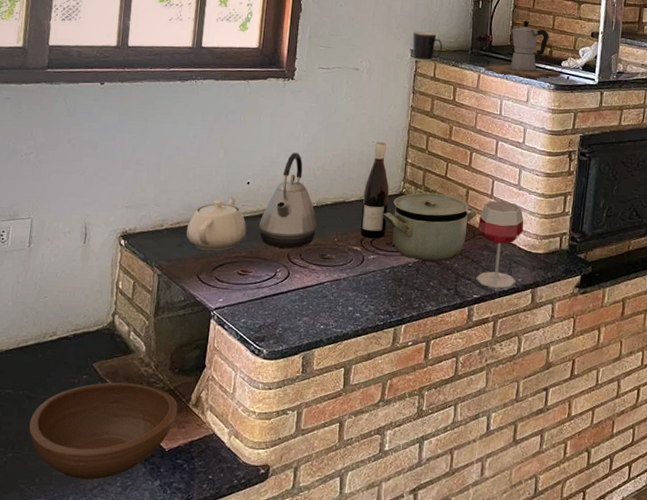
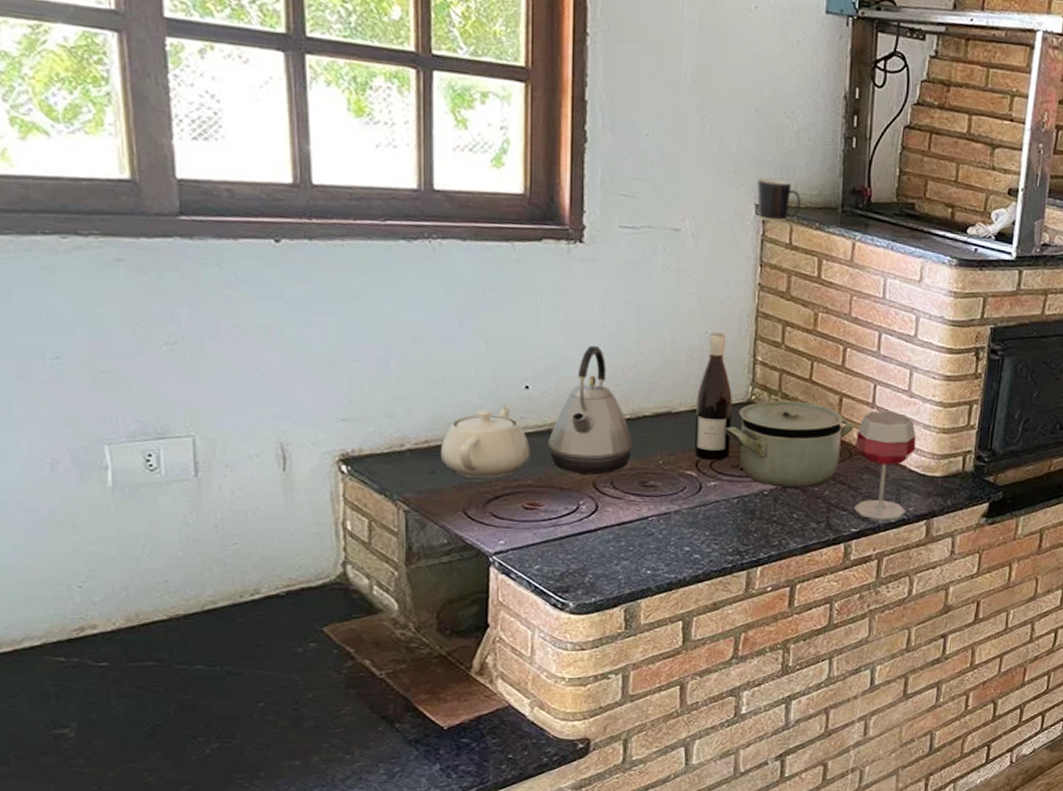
wooden bowl: present [29,382,178,480] -> none [238,650,455,768]
coffee maker: present [484,20,562,79] -> none [861,168,967,251]

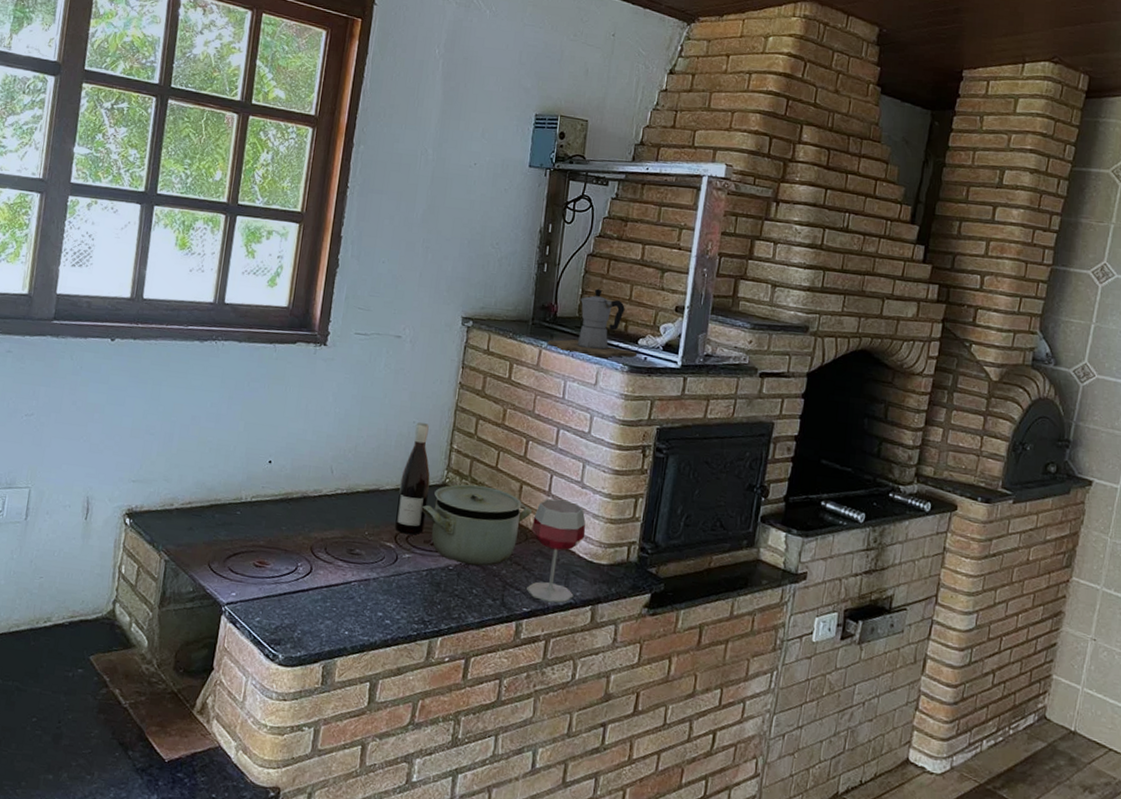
teapot: present [440,405,531,479] -> none [198,476,267,538]
kettle: present [547,345,635,475] -> none [279,429,347,541]
mug: present [757,178,801,223] -> none [463,296,499,333]
coffee maker: none [861,168,967,251] -> present [547,288,638,359]

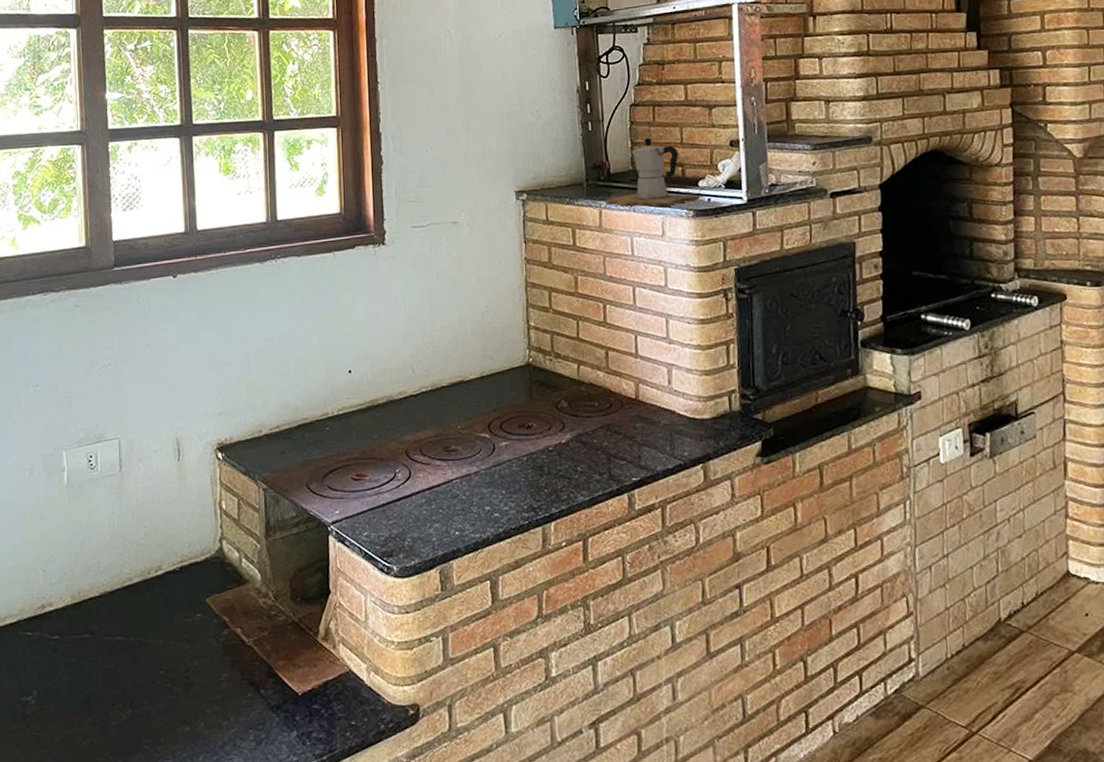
bottle: present [395,422,430,535] -> none [483,305,516,422]
saucepan: present [421,484,532,566] -> none [509,358,622,443]
wineglass: present [526,499,586,603] -> none [625,359,682,468]

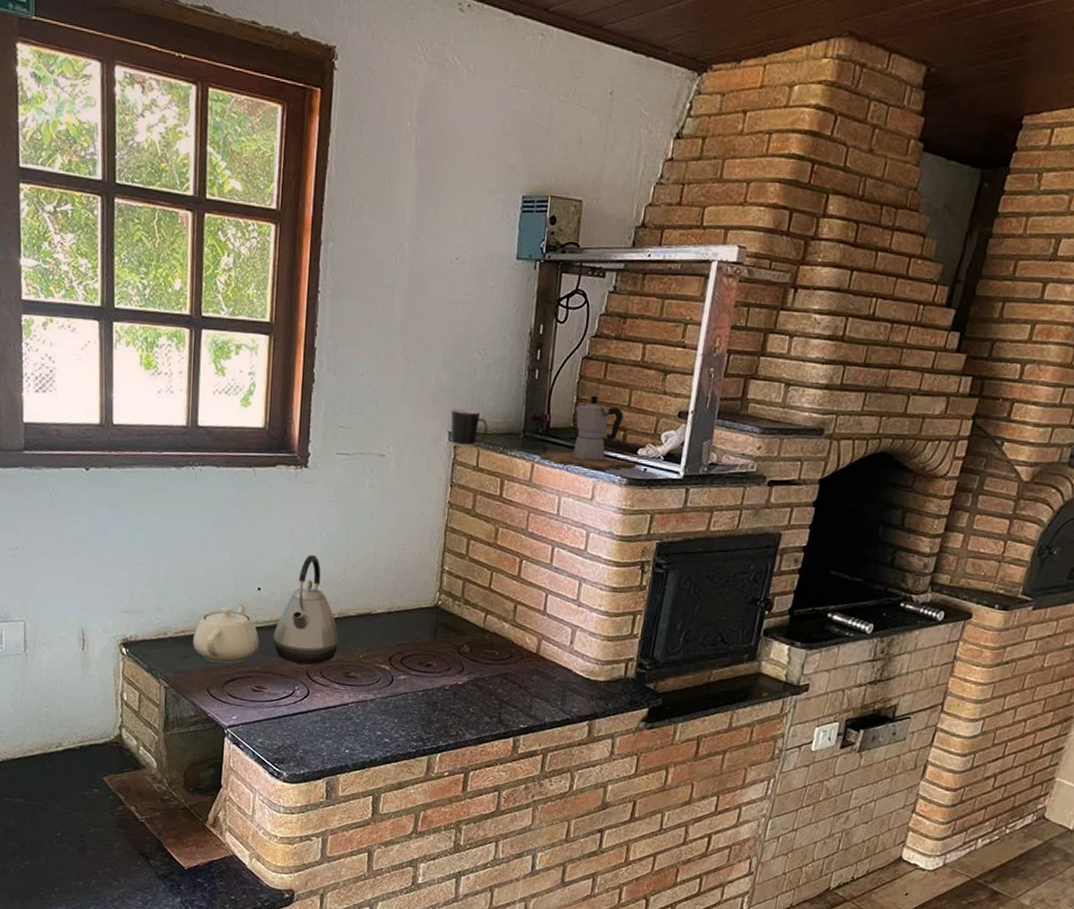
teapot: none [288,389,356,455] -> present [192,603,260,664]
kettle: none [368,329,437,444] -> present [272,554,341,665]
mug: none [515,167,552,205] -> present [450,408,488,448]

